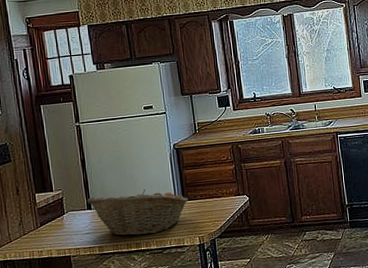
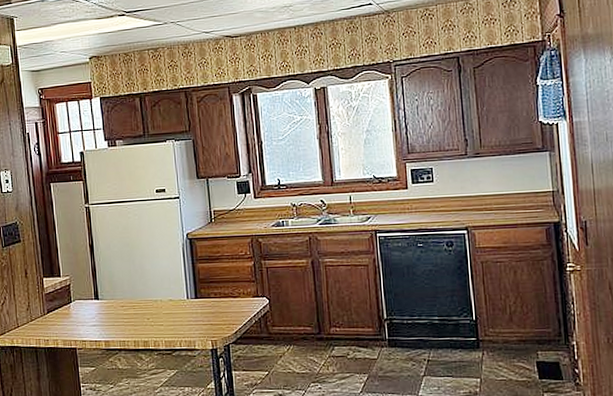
fruit basket: present [86,188,188,237] -> none [94,281,201,333]

